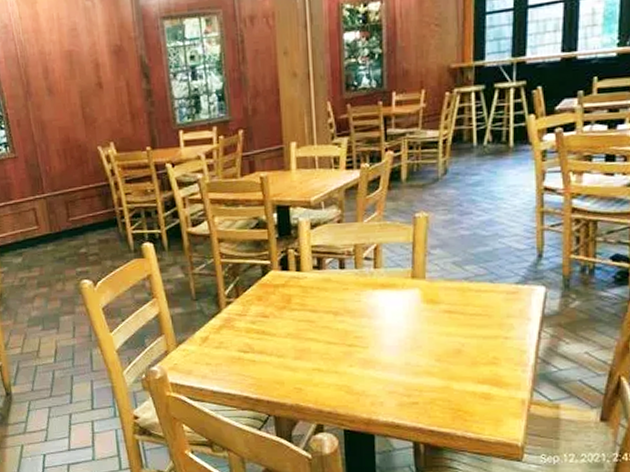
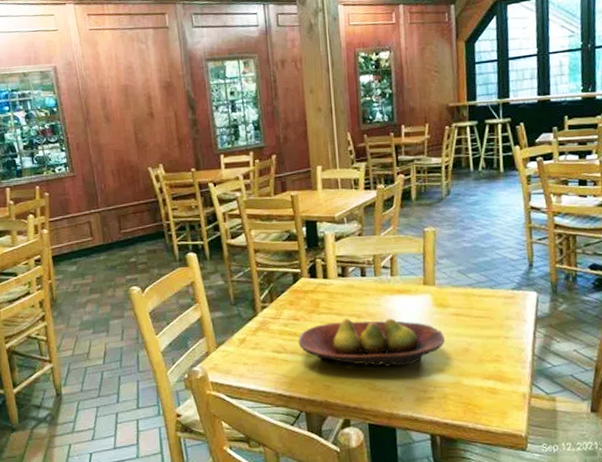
fruit bowl: none [266,315,434,369] -> present [298,318,445,367]

